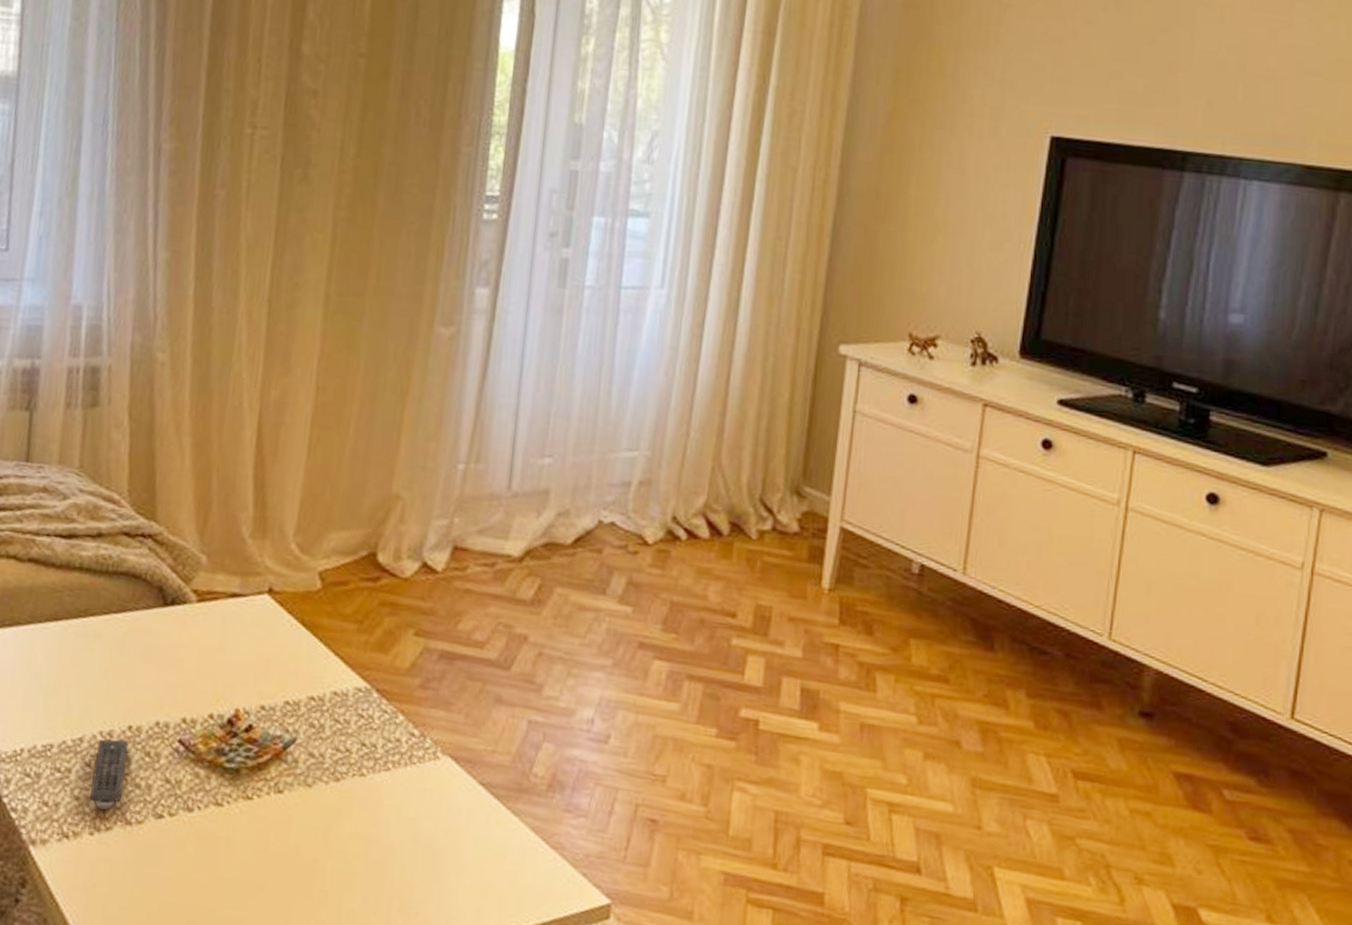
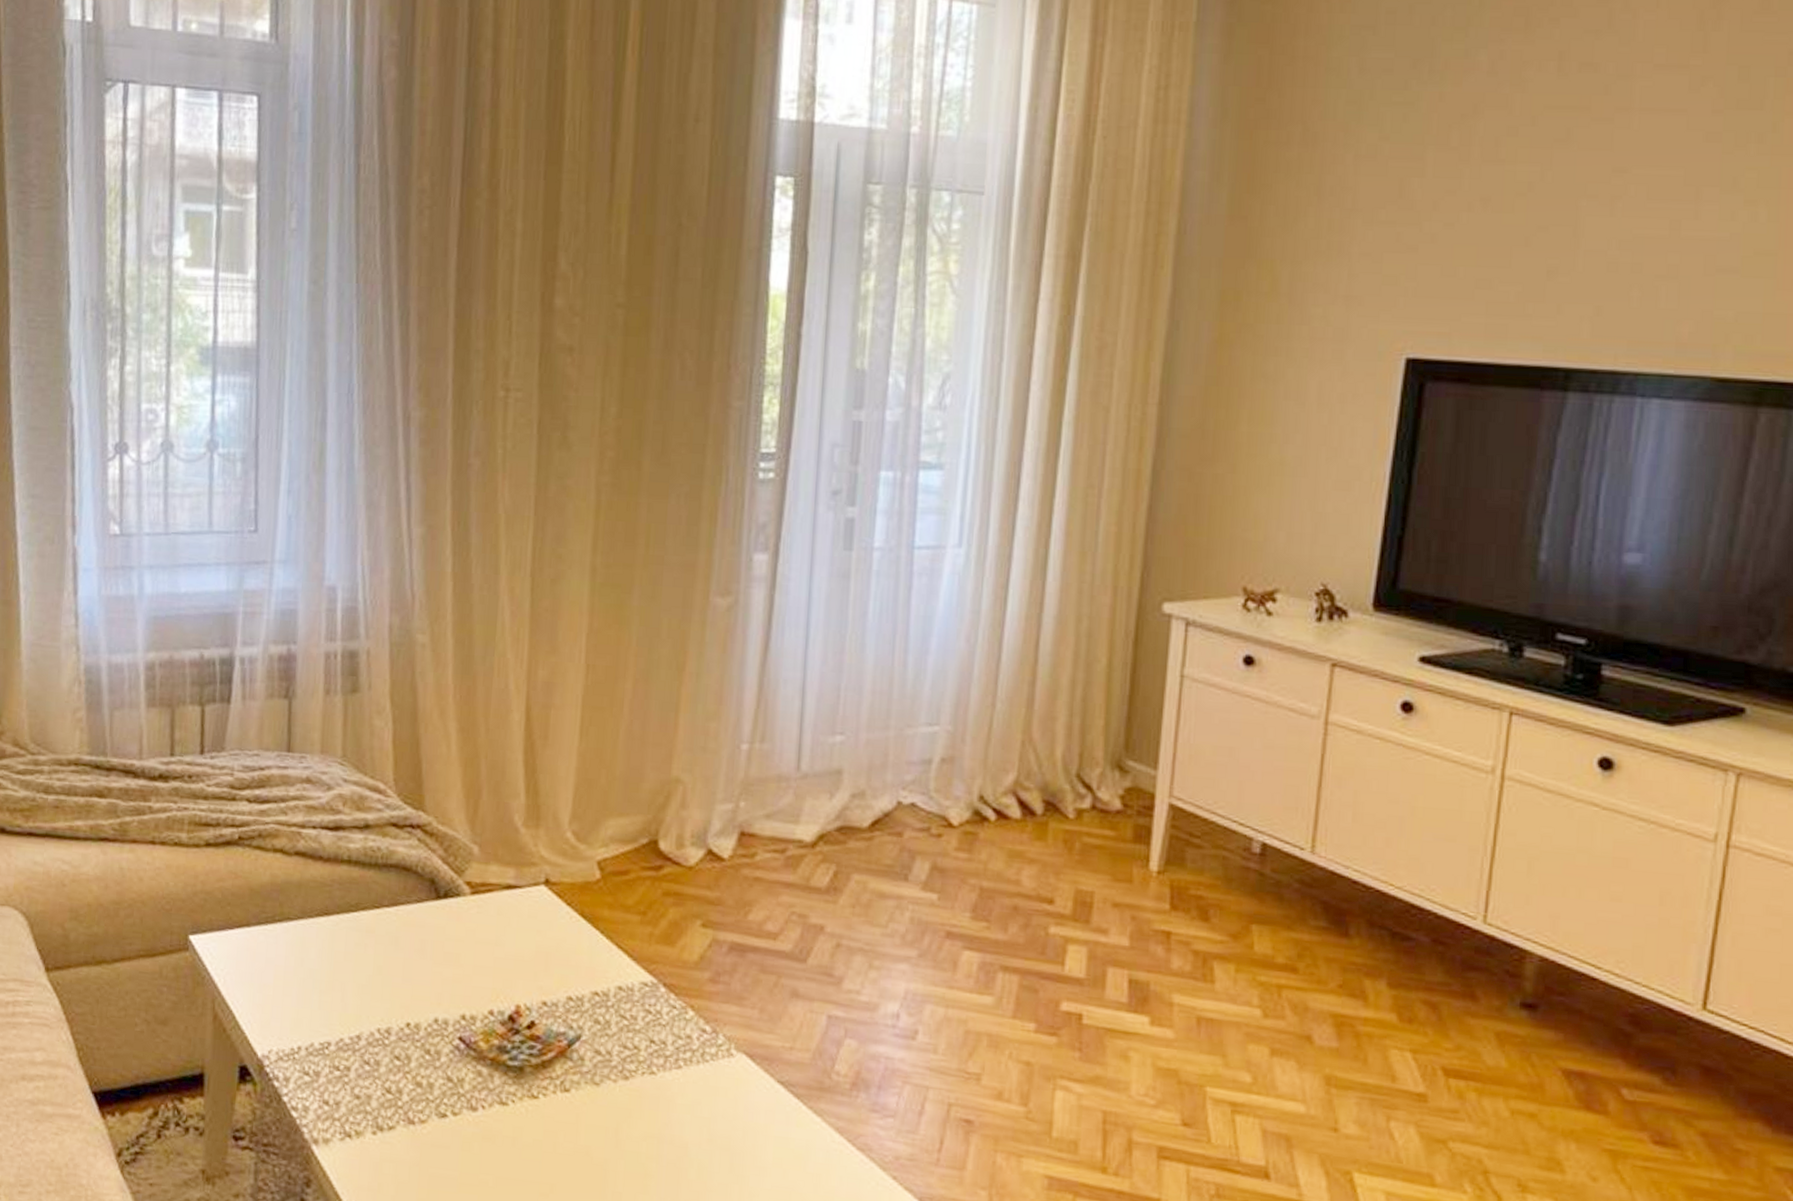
remote control: present [90,739,129,811] -> none [371,1036,408,1110]

